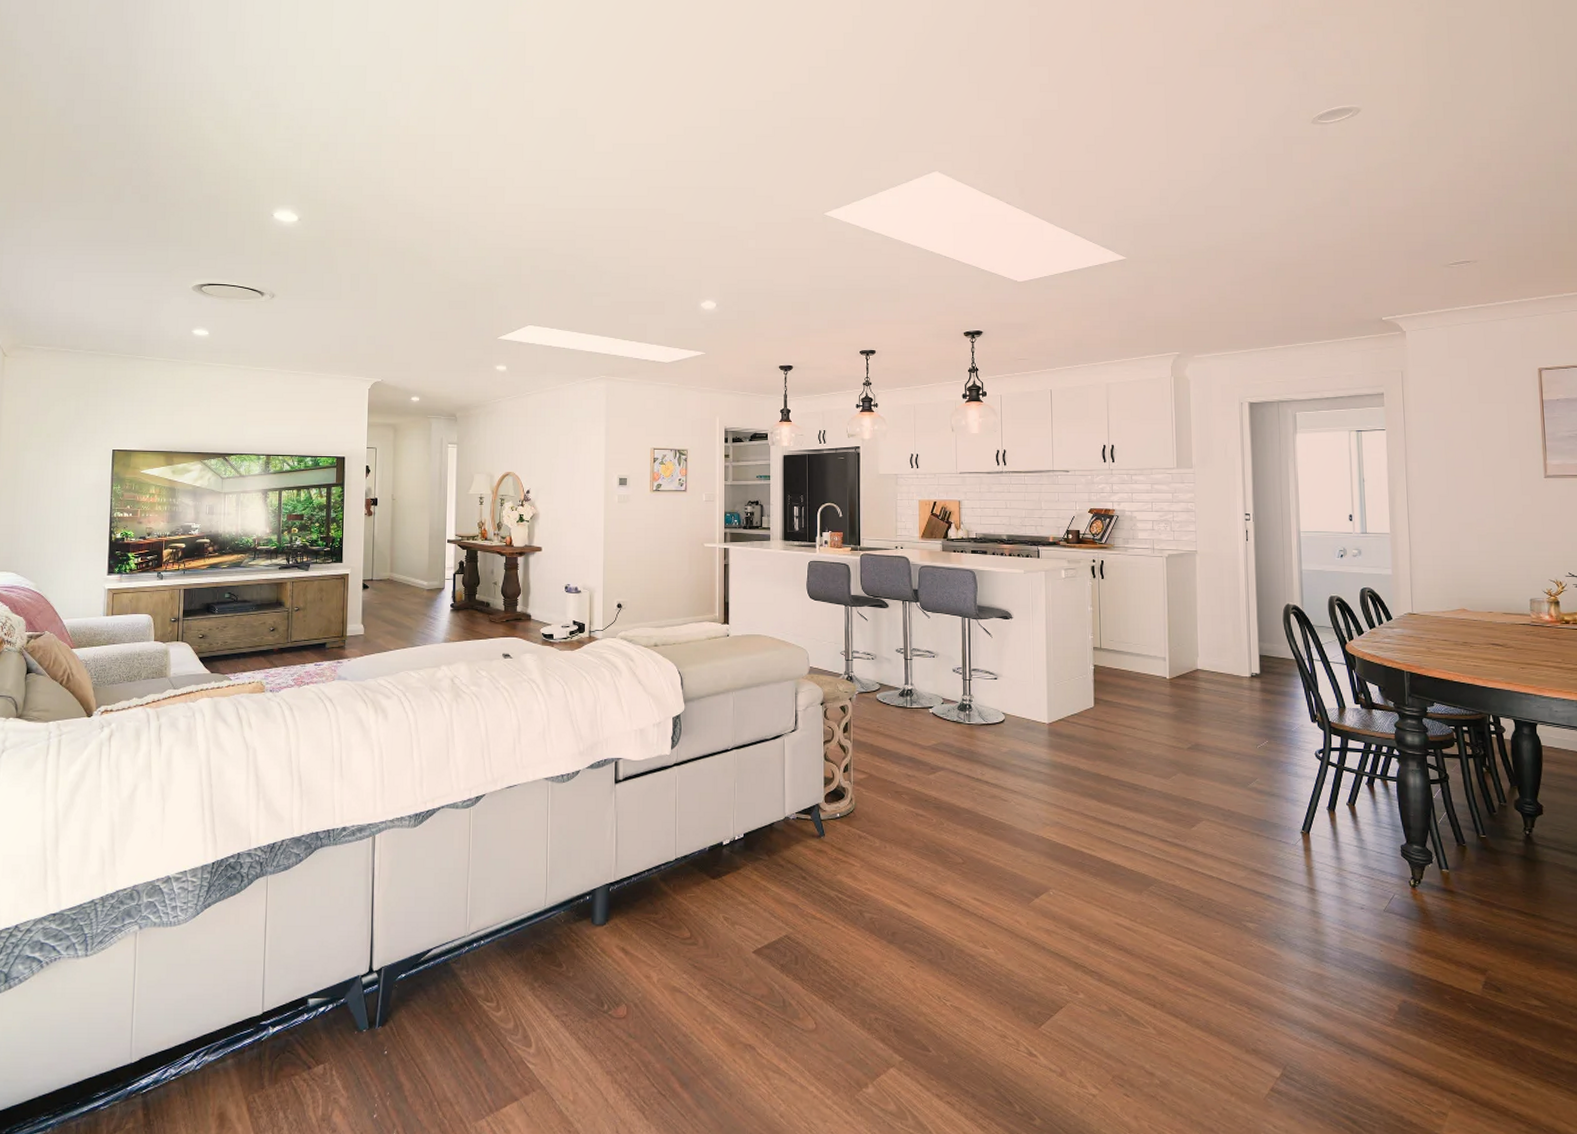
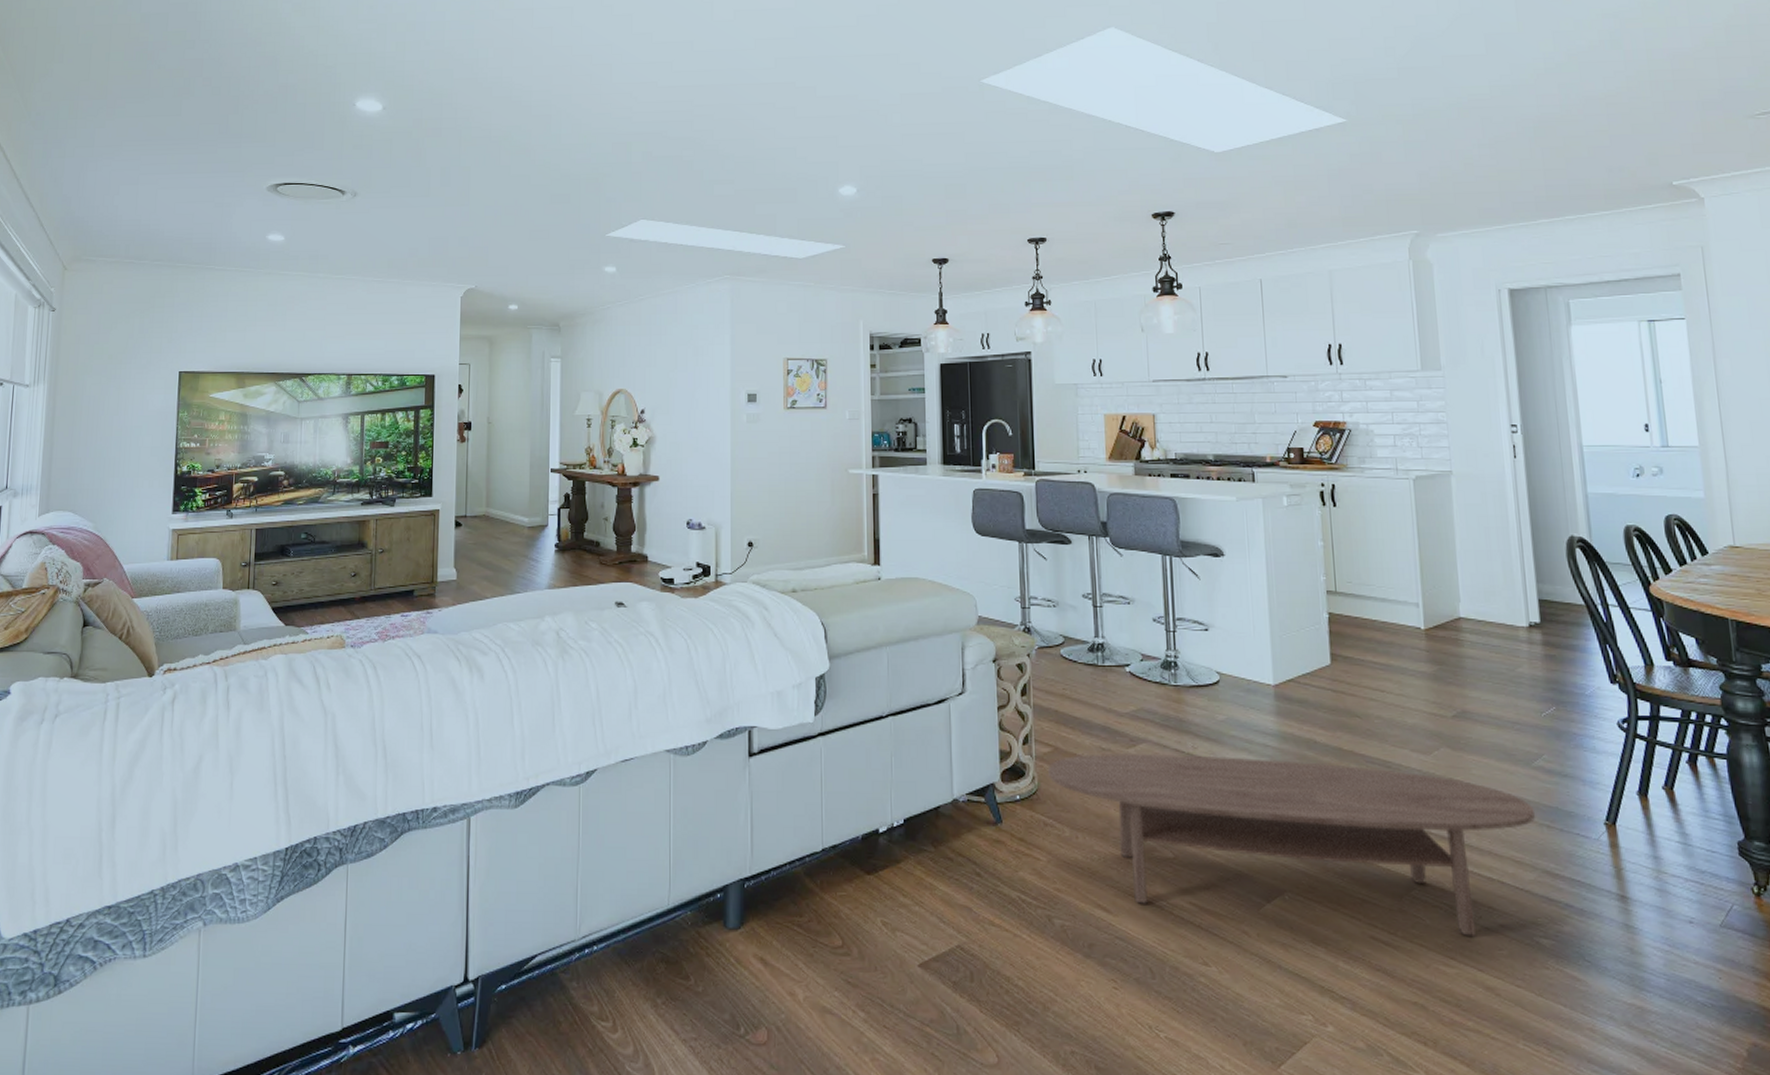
coffee table: none [862,778,1249,922] -> present [1047,752,1536,936]

